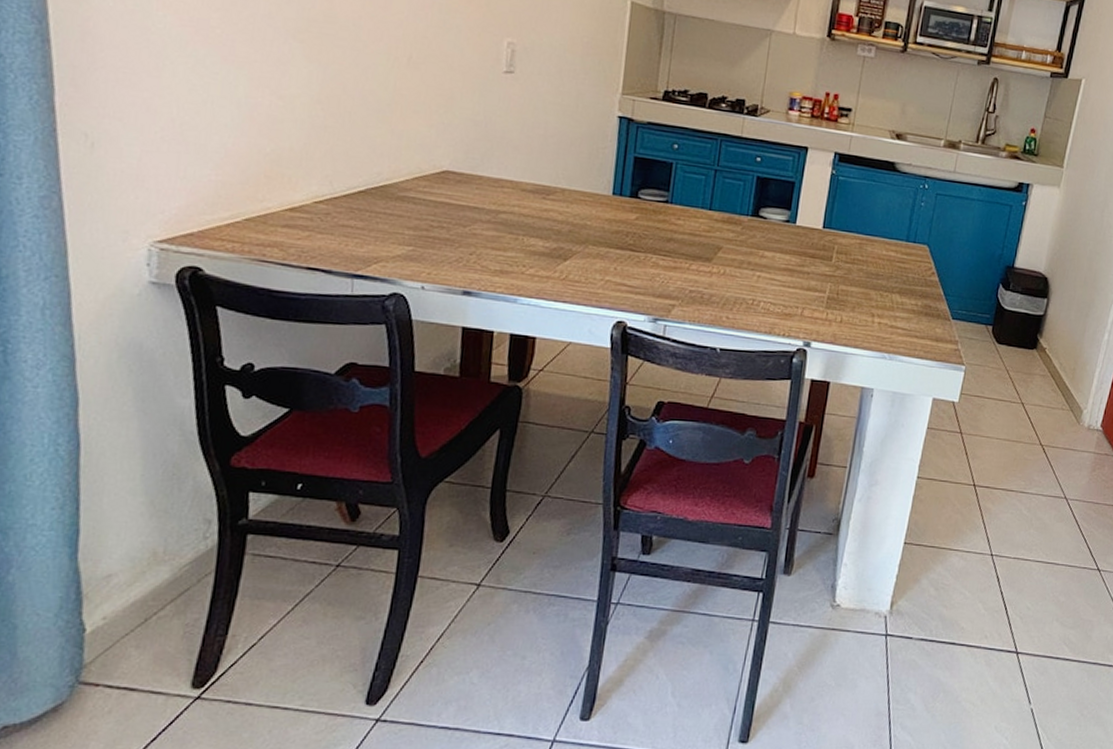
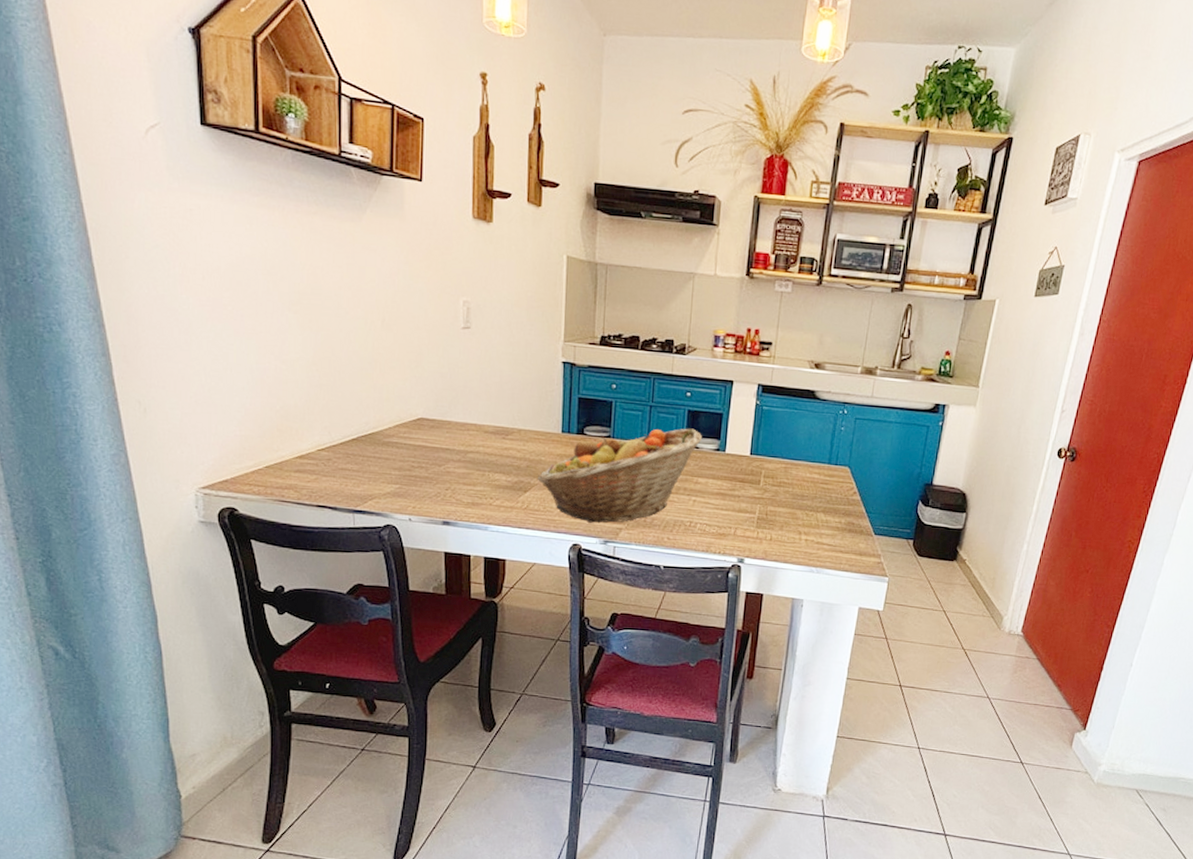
fruit basket: none [581,196,771,299] -> present [538,428,702,523]

